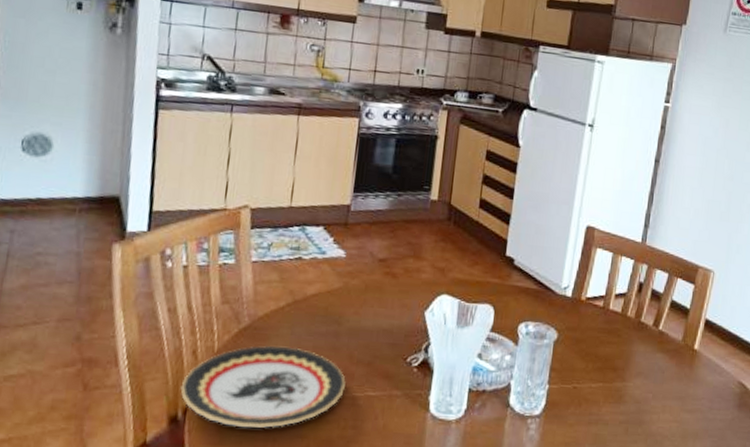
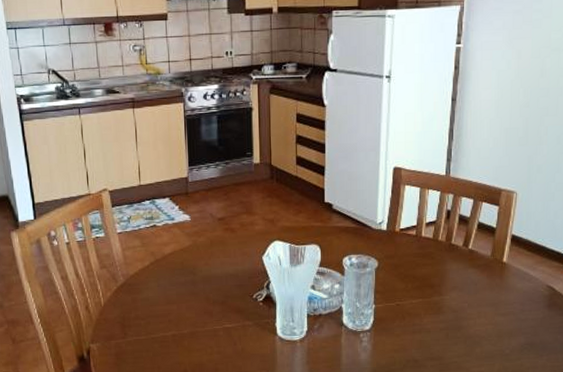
plate: present [180,345,346,428] -> none [82,296,207,361]

